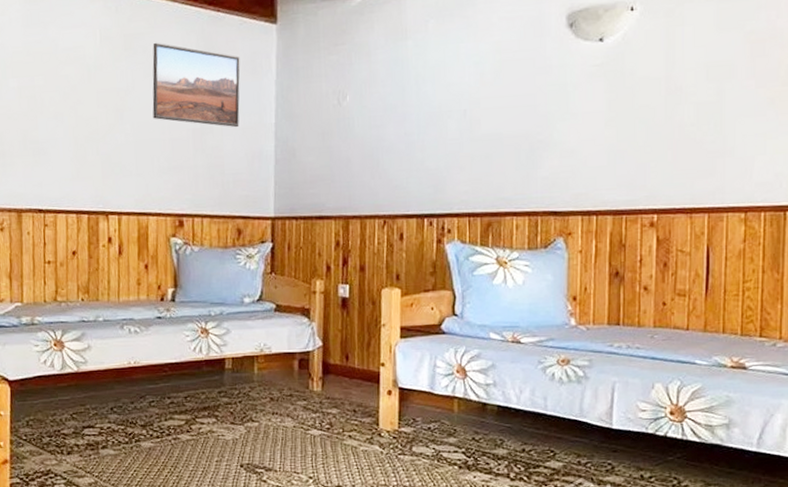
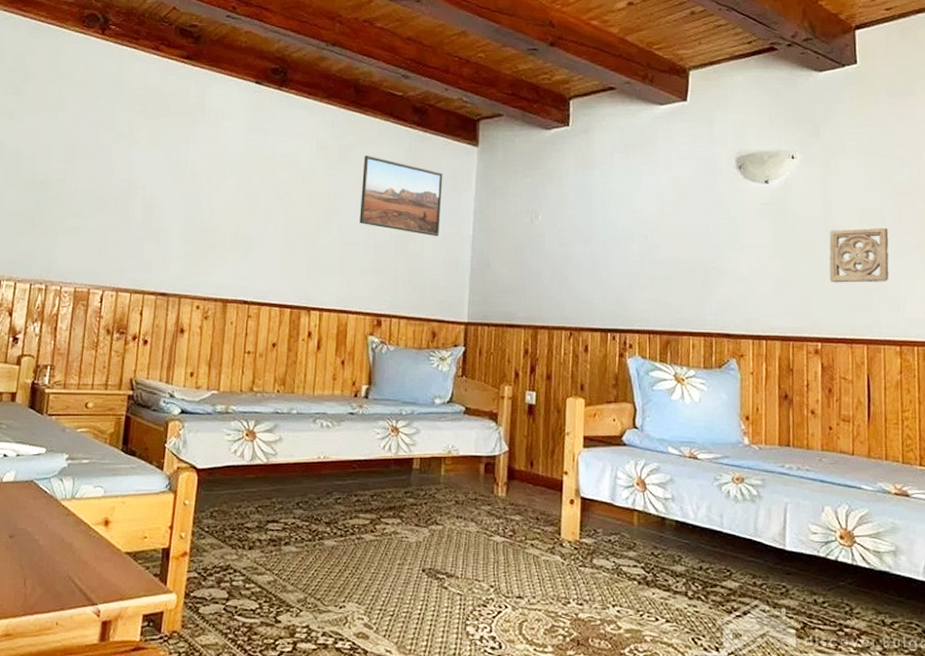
wall ornament: none [669,82,739,149] -> present [829,227,889,283]

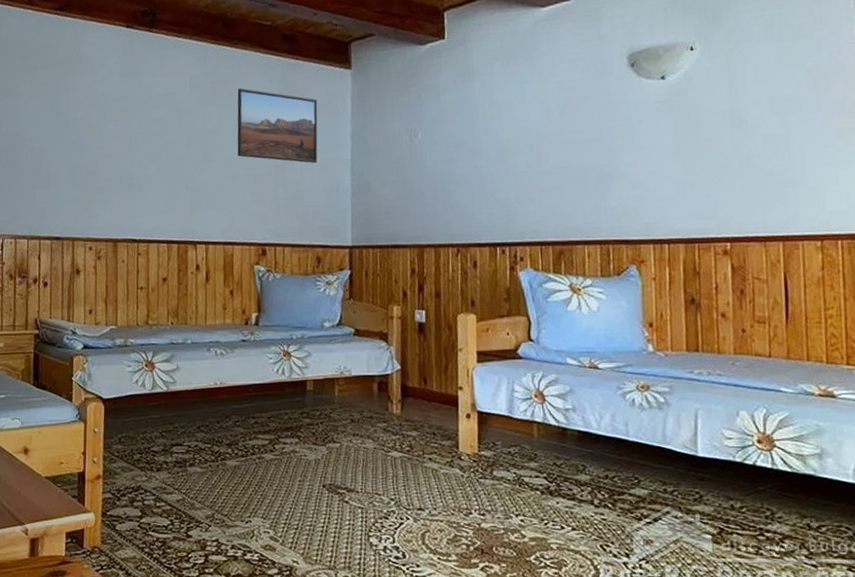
wall ornament: present [829,227,889,283] -> none [736,115,807,179]

